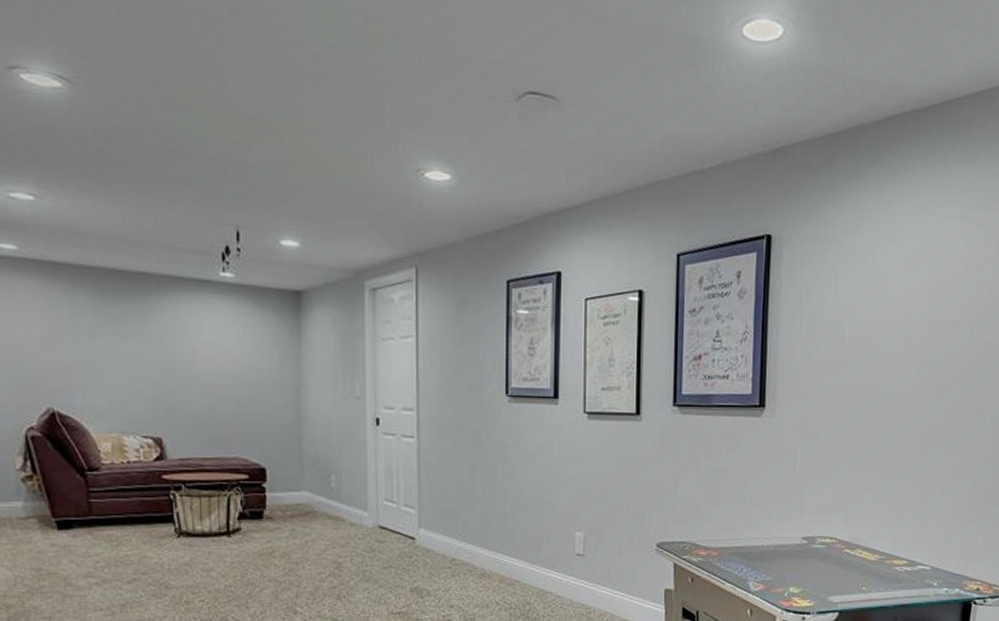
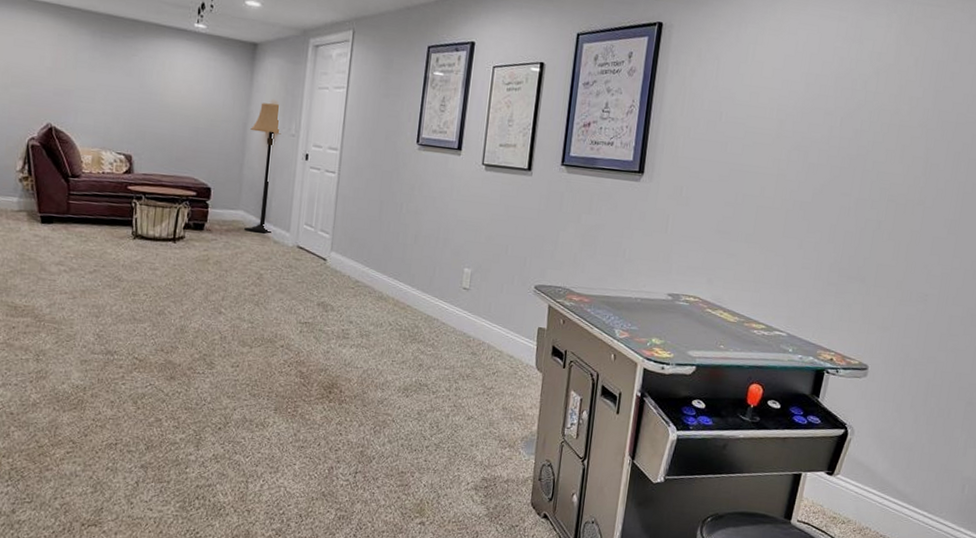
lamp: none [305,362,345,515] -> present [244,103,281,234]

